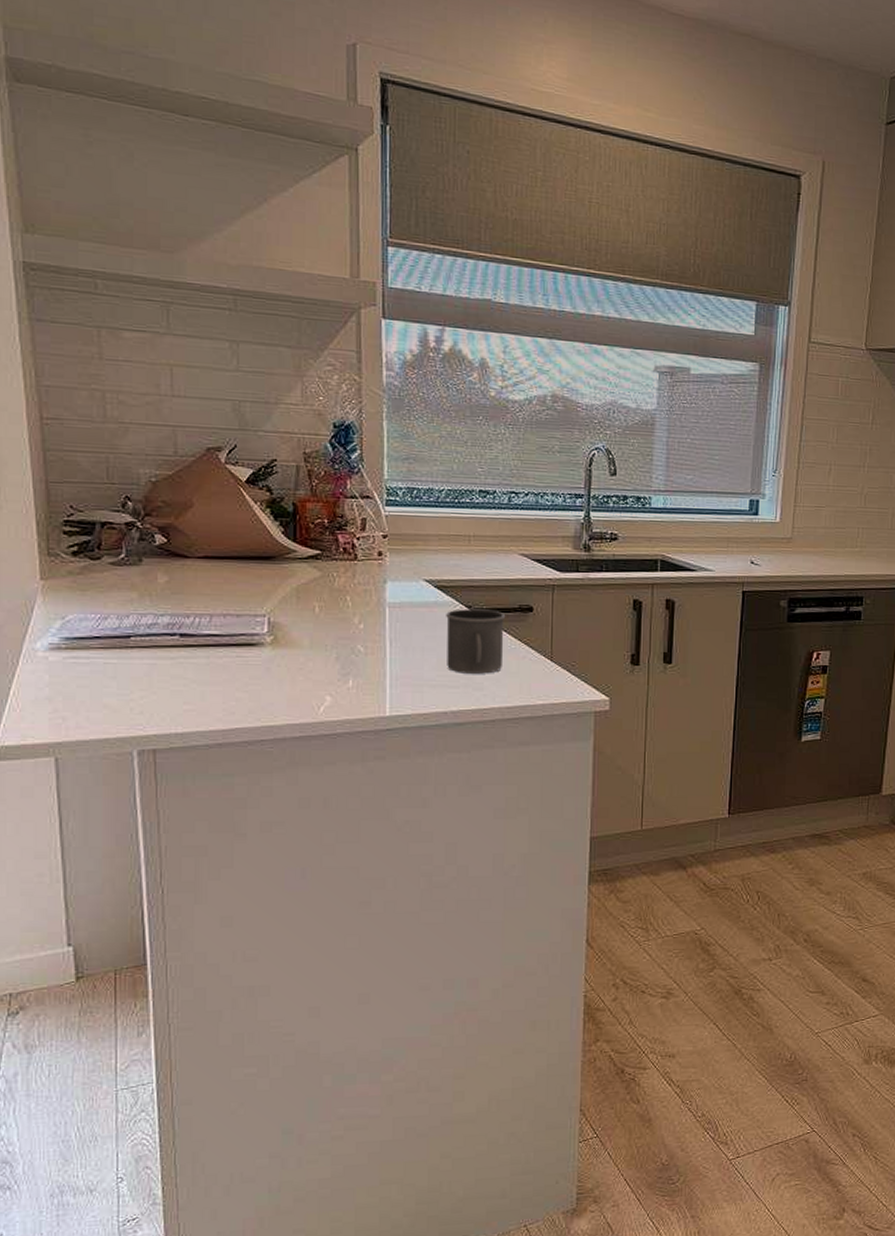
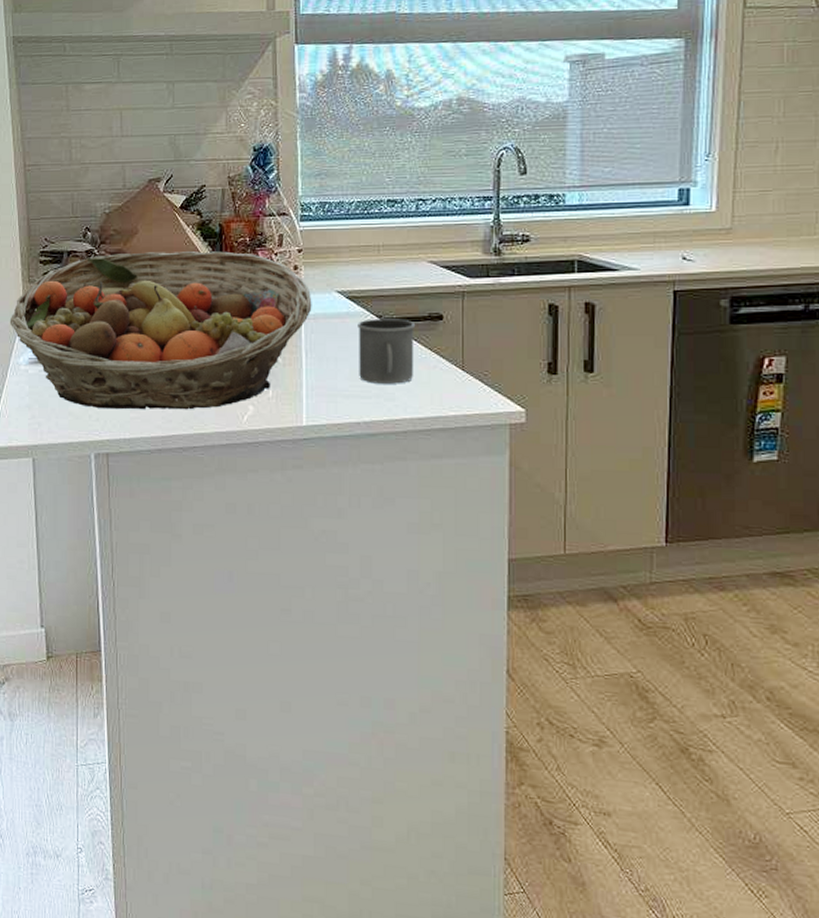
fruit basket: none [21,528,398,701] -> present [9,251,312,410]

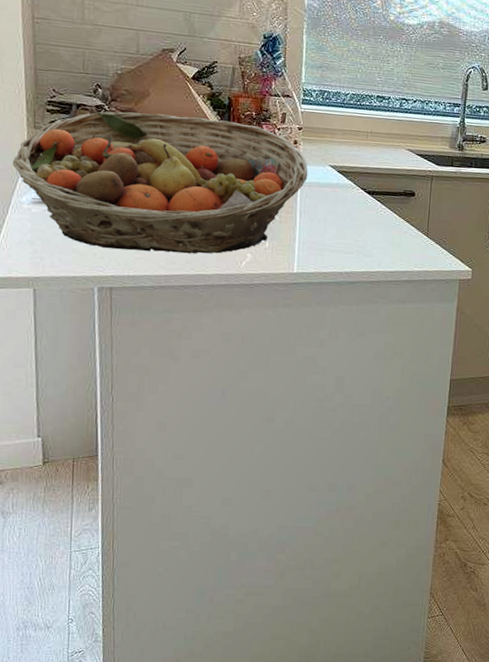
mug: present [358,319,416,384] -> none [344,190,393,244]

